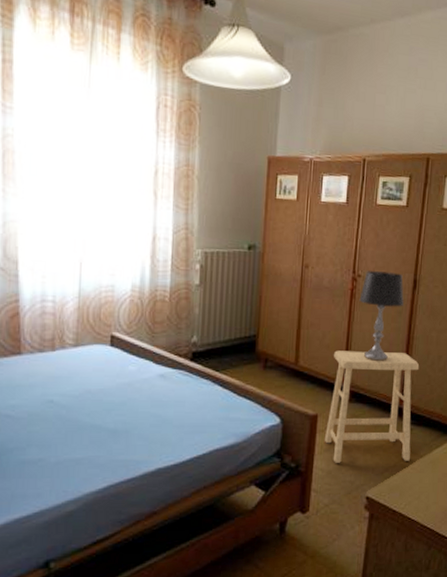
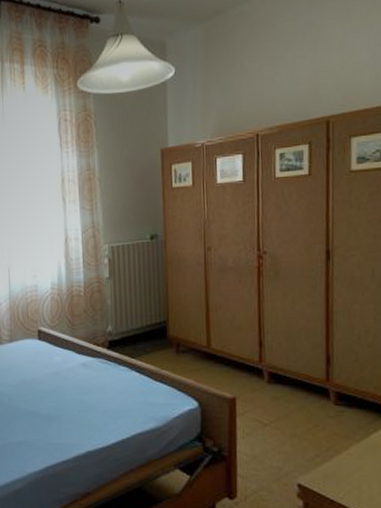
stool: present [325,350,420,463] -> none [246,329,344,448]
table lamp: present [359,271,405,361] -> none [267,245,318,339]

